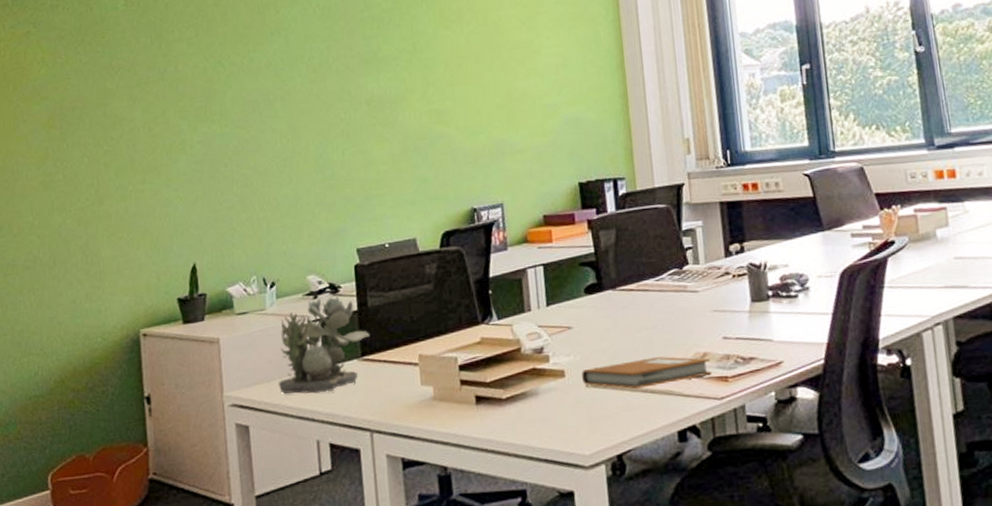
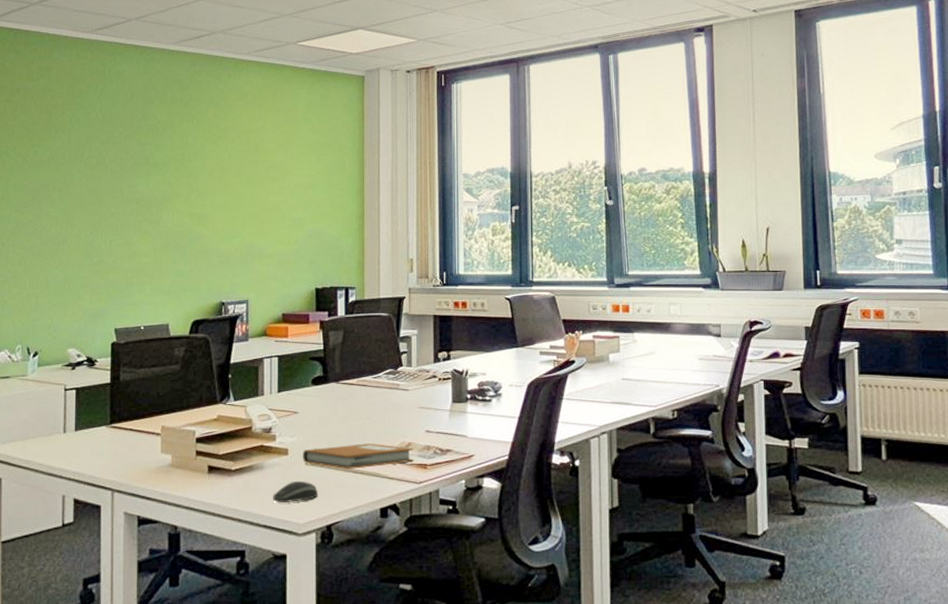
succulent plant: present [278,297,370,395] -> none [32,369,119,454]
computer mouse: none [552,405,604,432] -> present [273,480,318,502]

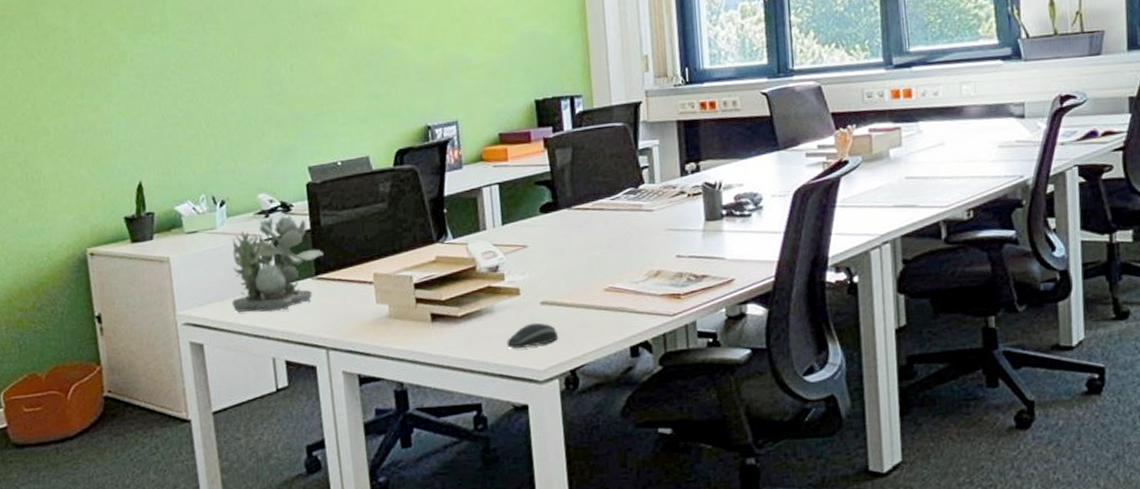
succulent plant: none [32,369,119,454] -> present [231,215,324,313]
notebook: present [303,444,414,470] -> none [537,274,665,307]

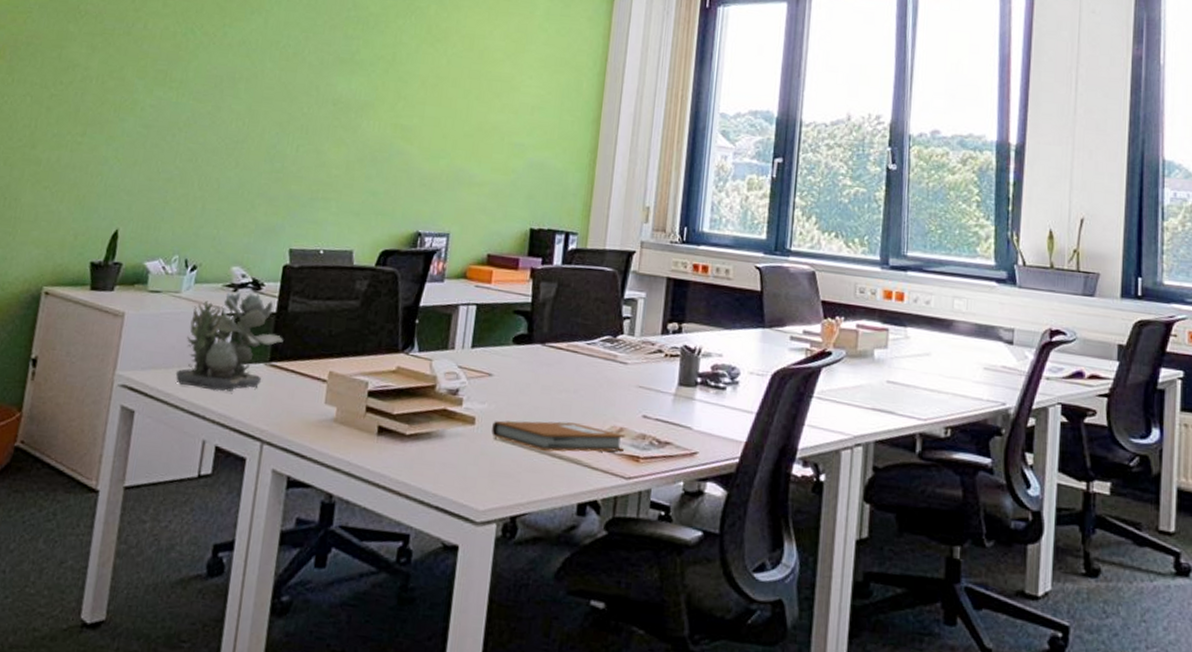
computer mouse: present [507,322,558,349] -> none [450,457,505,483]
notebook: none [537,274,665,307] -> present [491,420,626,452]

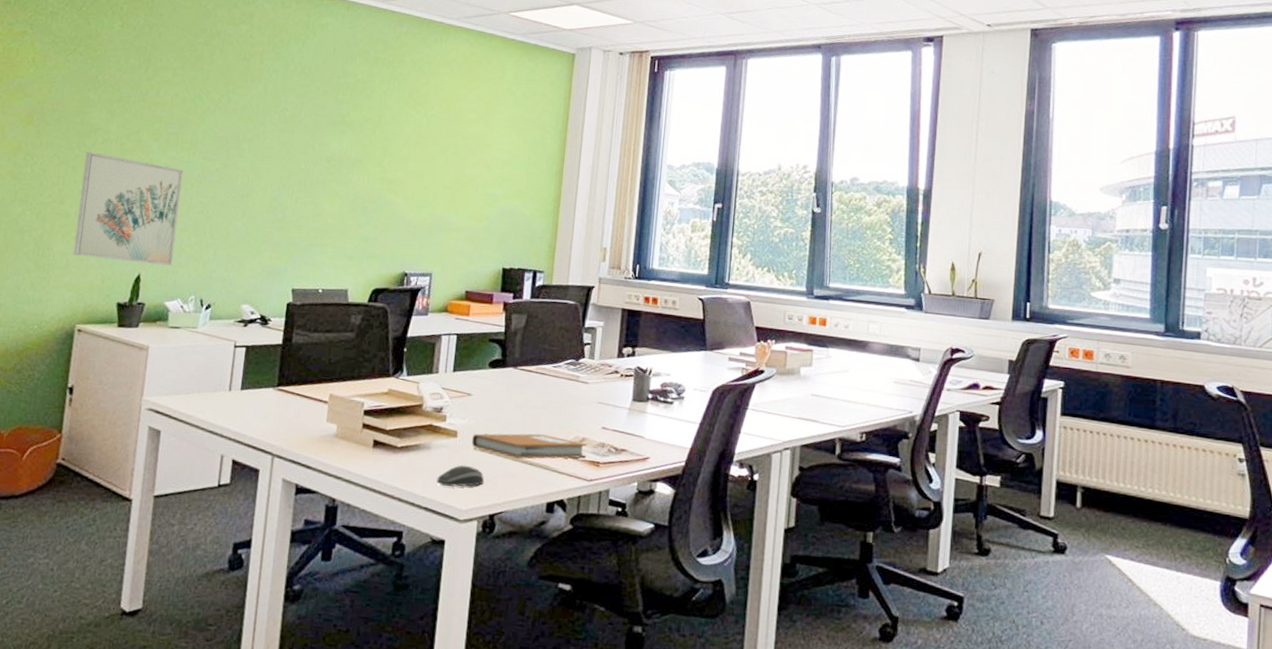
wall art: none [43,90,171,221] -> present [73,152,184,266]
succulent plant: present [175,291,283,392] -> none [195,326,289,413]
computer mouse: none [450,457,505,483] -> present [436,465,484,487]

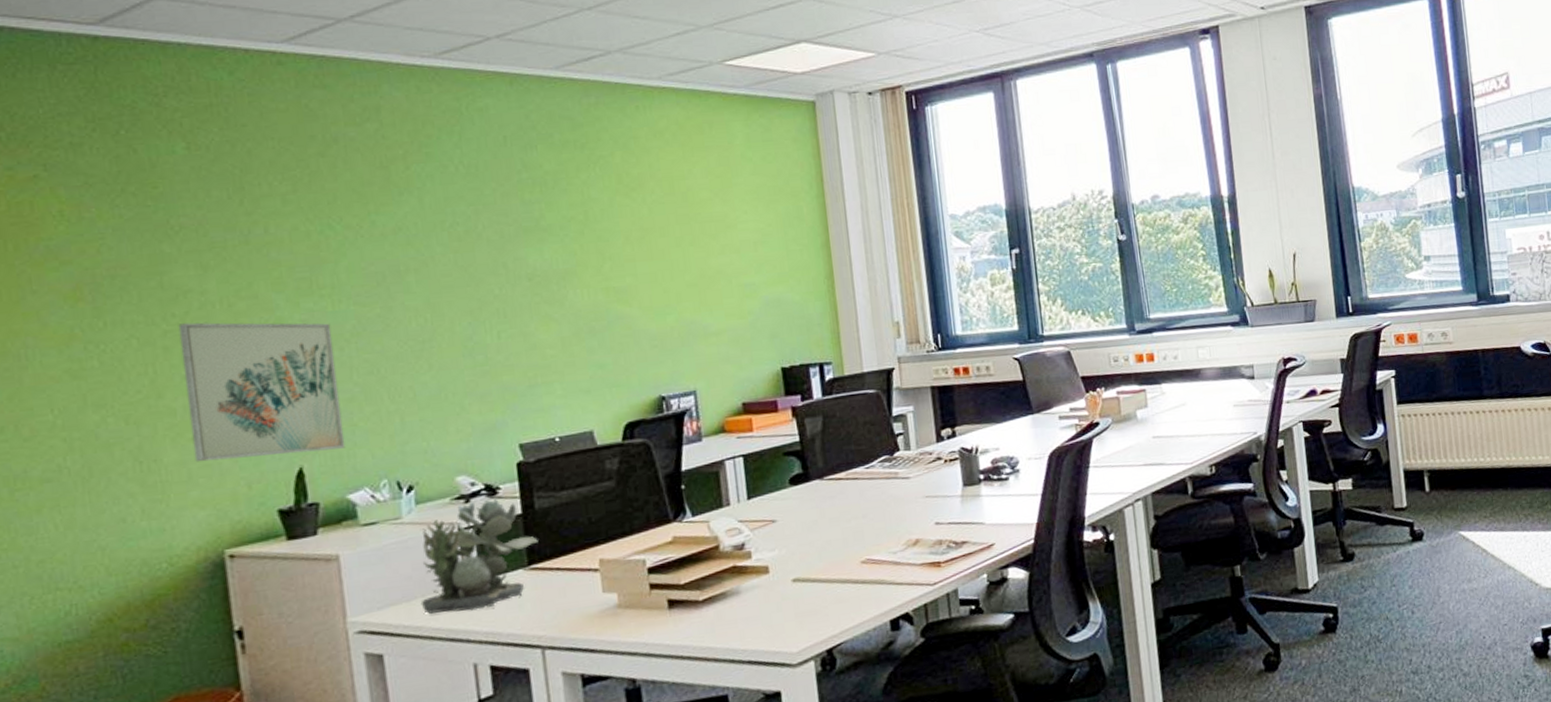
succulent plant: none [195,326,289,413] -> present [420,499,539,615]
computer mouse: present [436,465,484,487] -> none [755,601,812,632]
notebook: present [472,433,588,460] -> none [787,544,925,581]

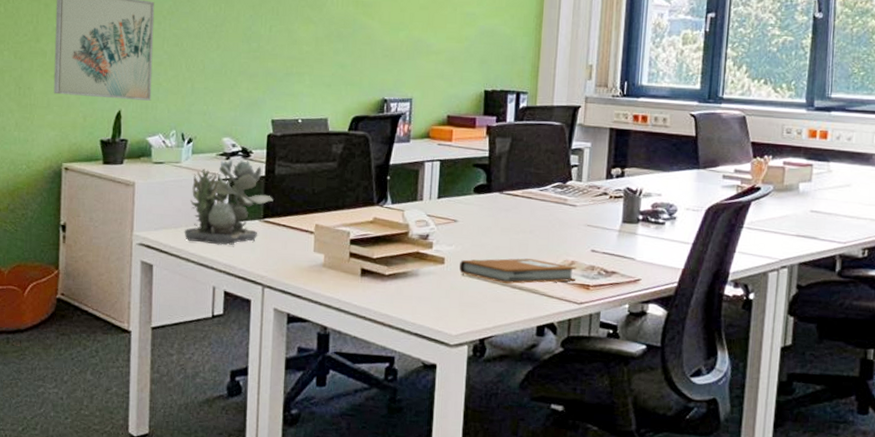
notebook: none [787,544,925,581] -> present [459,258,577,284]

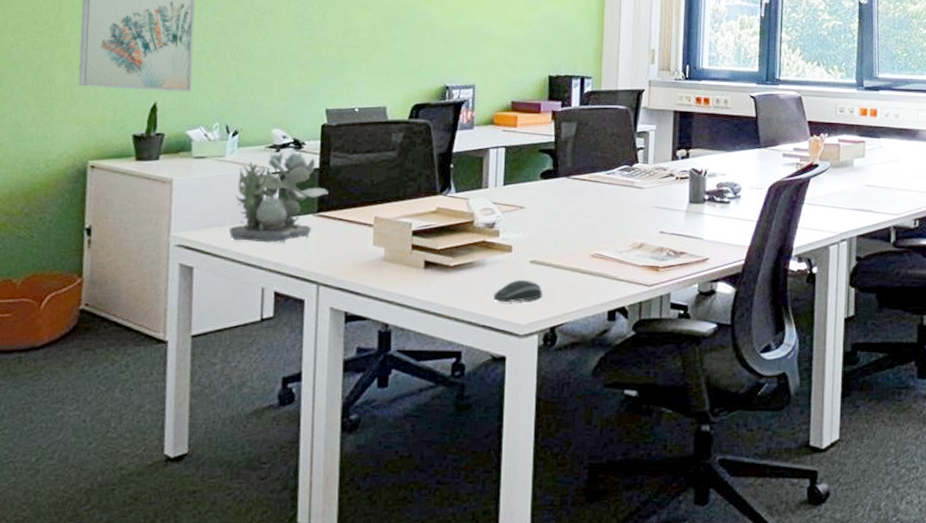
computer mouse: none [426,291,473,313] -> present [493,279,542,302]
notebook: present [459,258,577,284] -> none [528,243,646,270]

